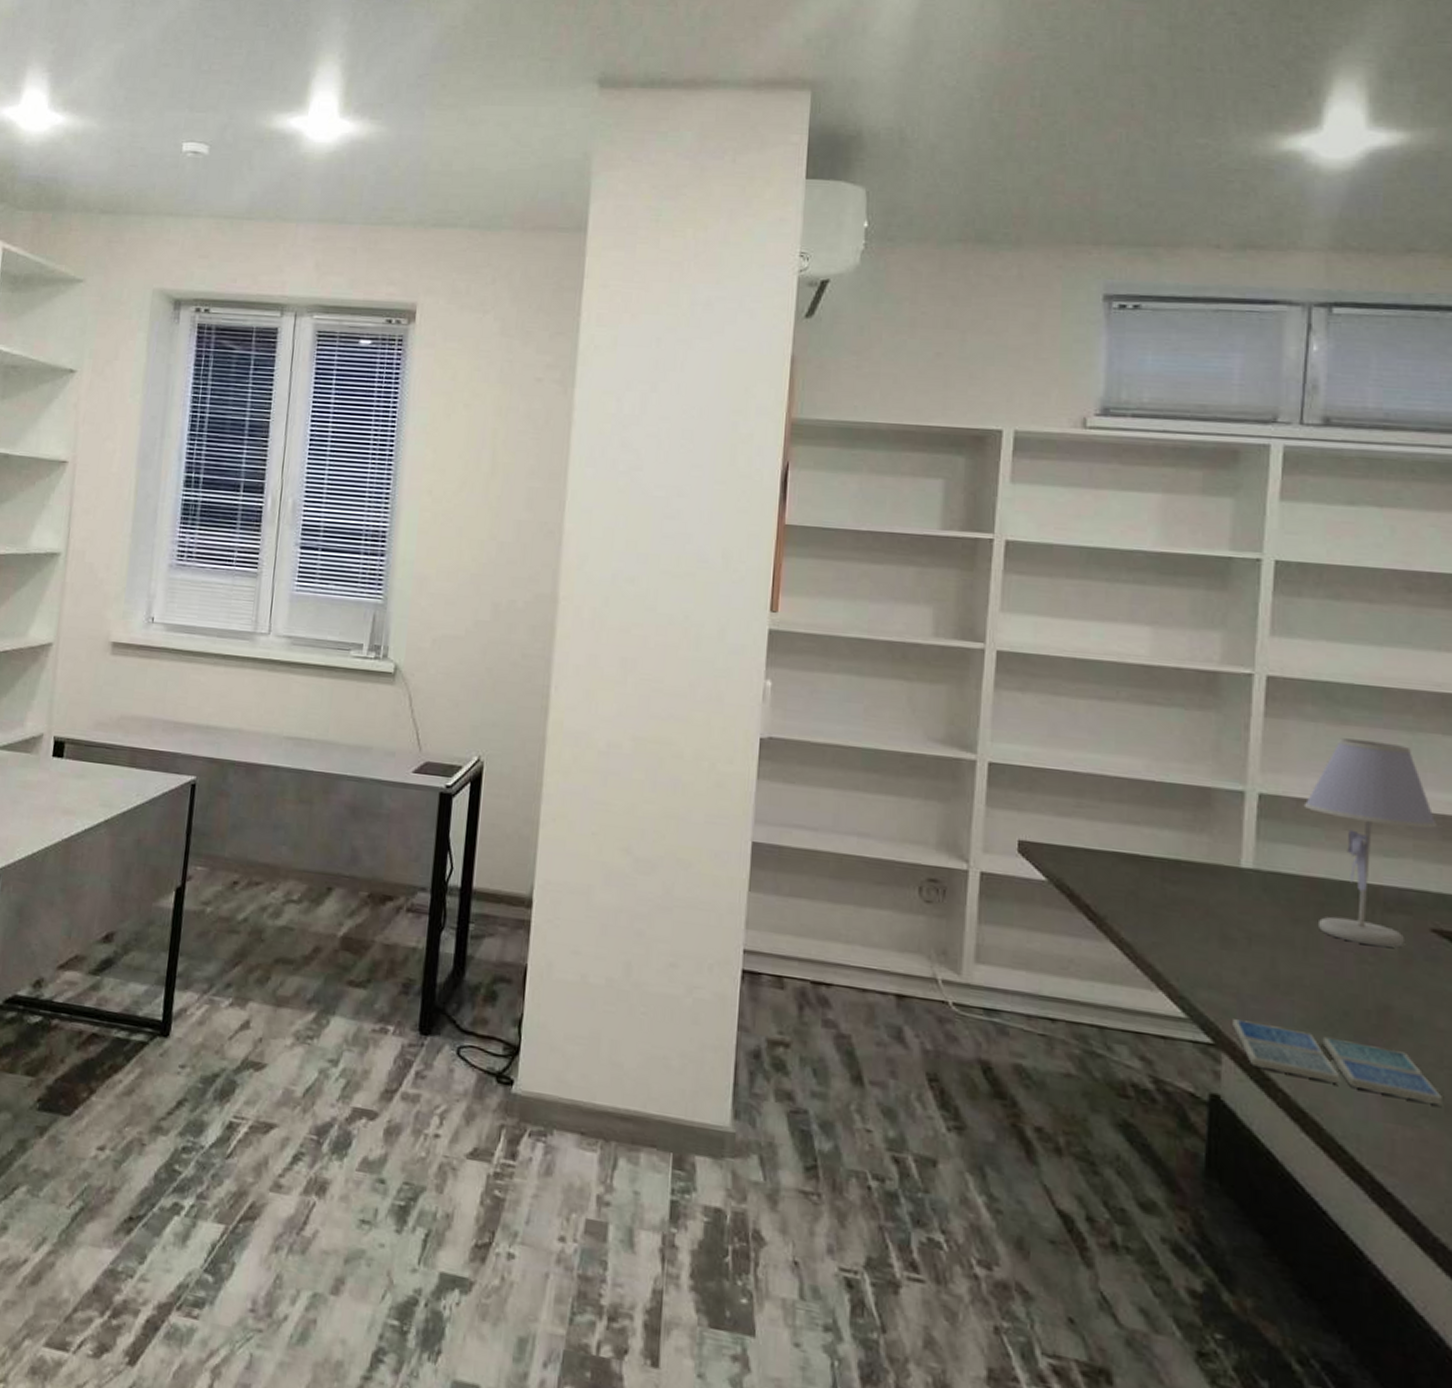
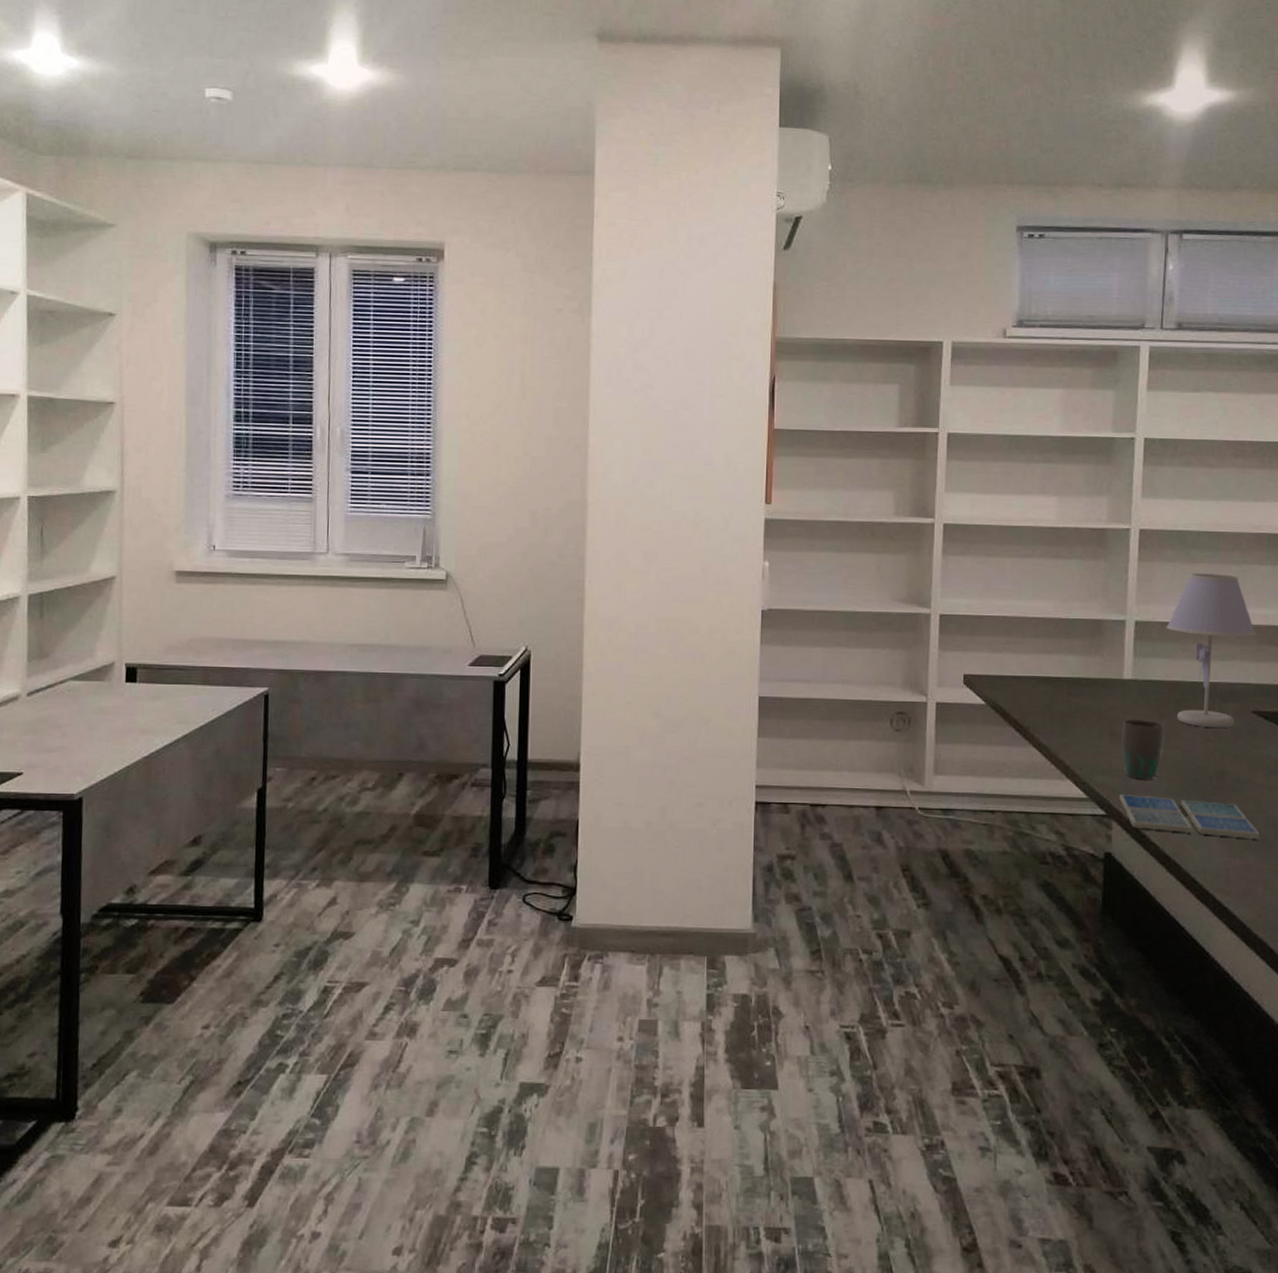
mug: none [1237,920,1301,1005] -> present [1122,719,1165,780]

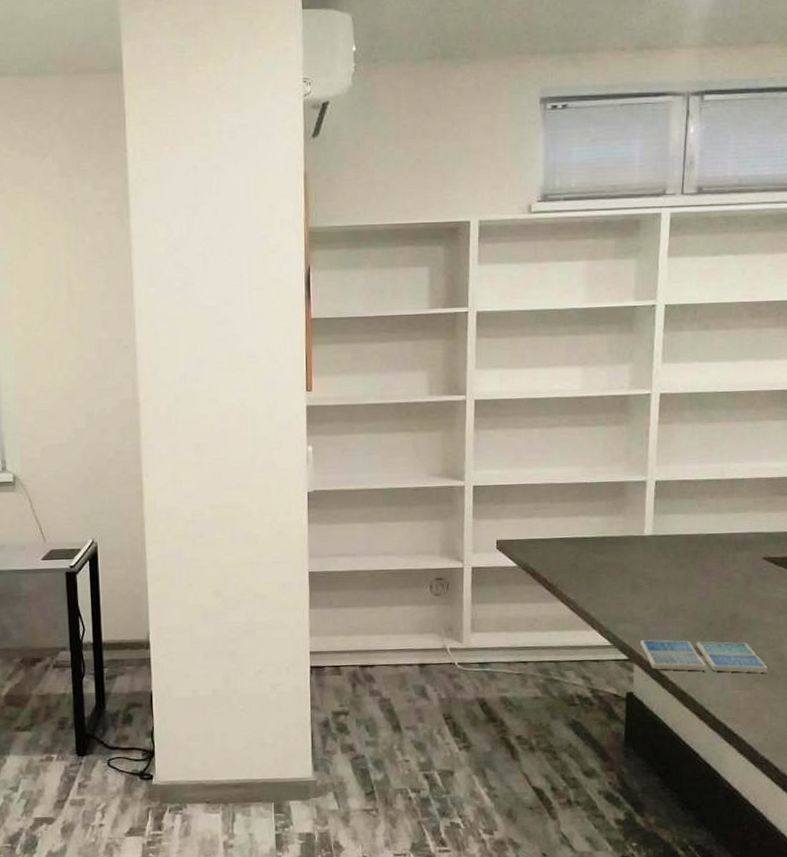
mug: present [1122,719,1165,780] -> none [643,571,682,626]
table lamp: present [1166,573,1257,728] -> none [684,431,769,575]

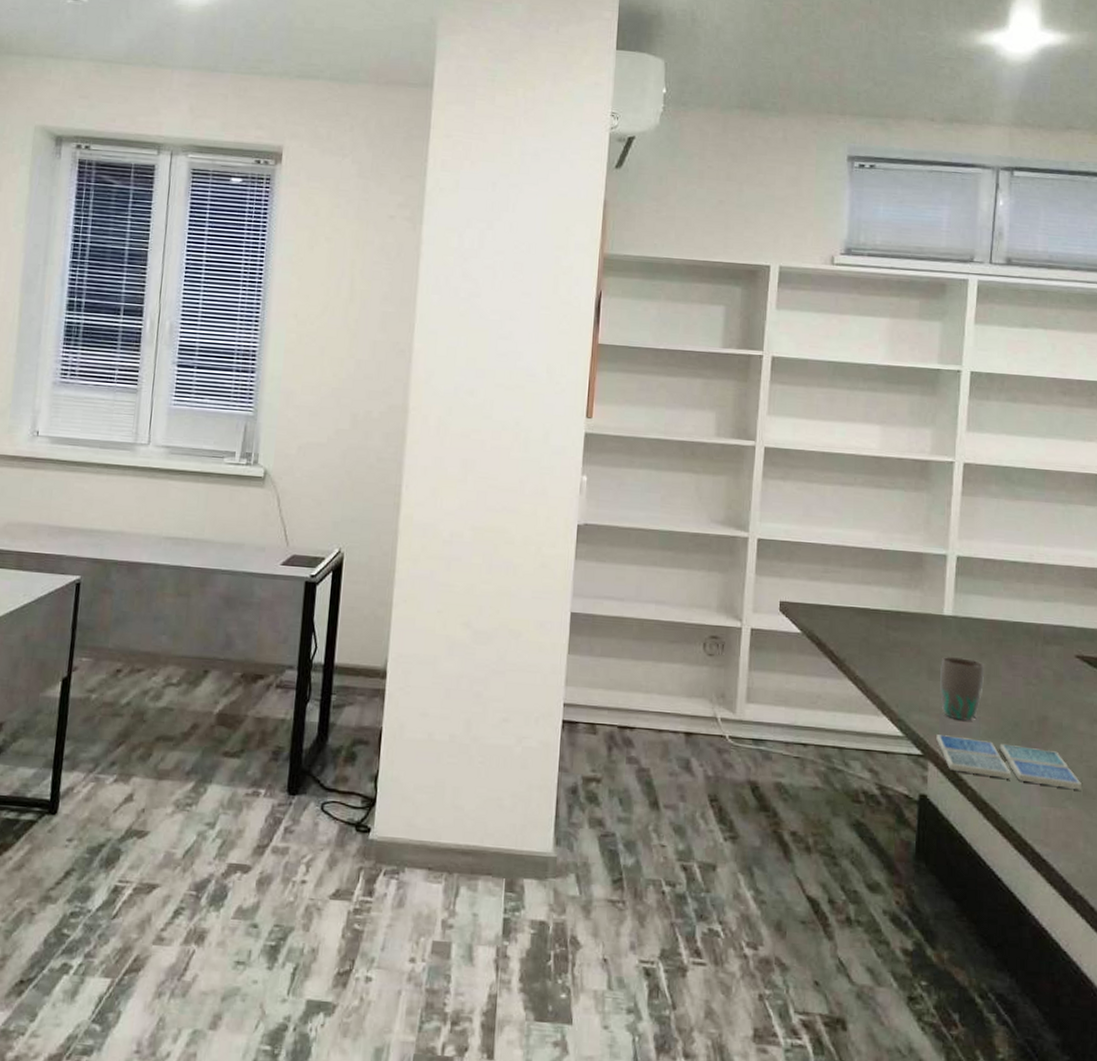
mug: none [643,571,682,626] -> present [940,657,985,721]

